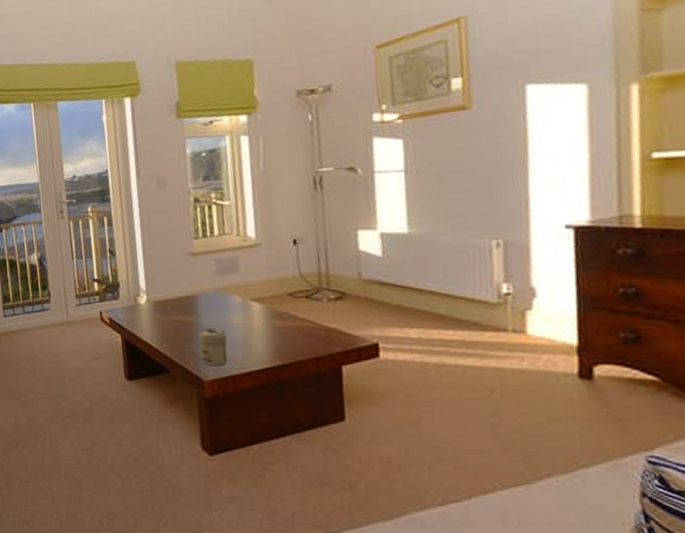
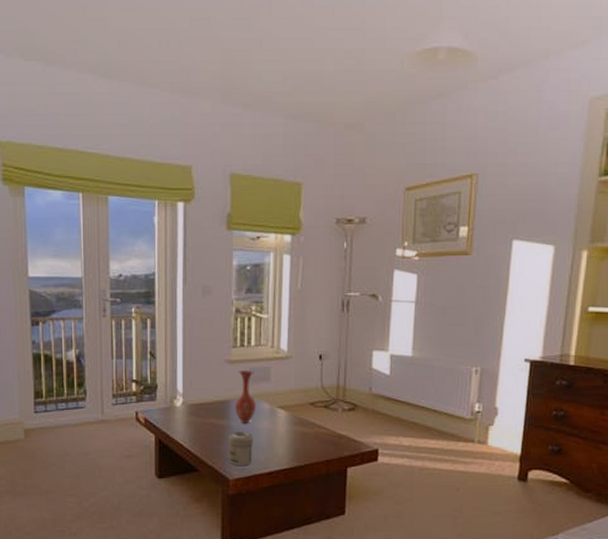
vase: none [202,261,226,319] -> present [234,370,256,423]

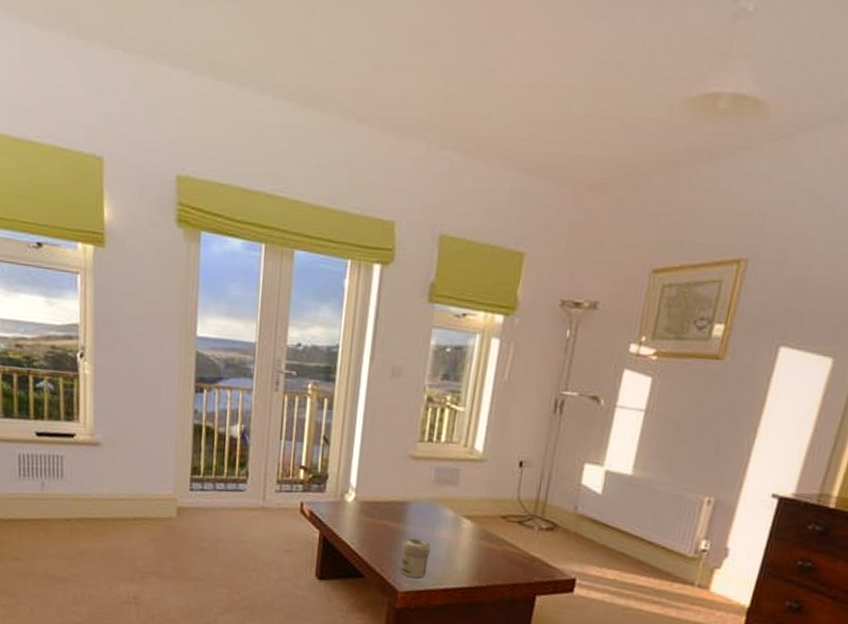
vase: present [234,370,256,423] -> none [413,469,441,531]

